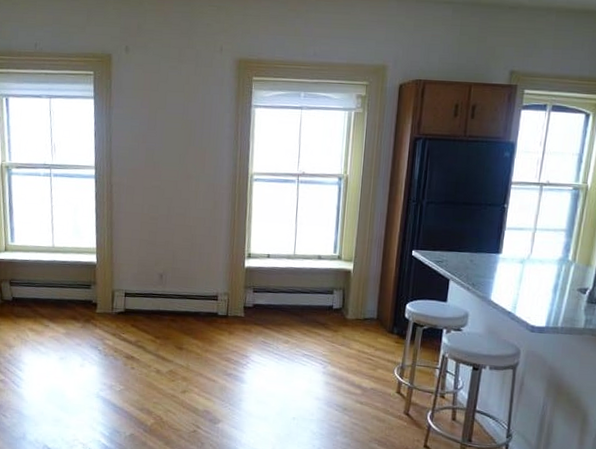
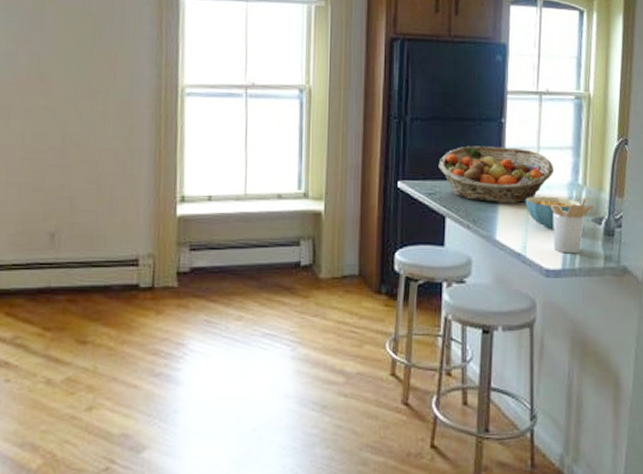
fruit basket: none [447,225,547,273] -> present [438,145,553,204]
cereal bowl: none [519,267,569,295] -> present [526,196,581,229]
utensil holder: none [540,271,581,316] -> present [550,197,594,254]

